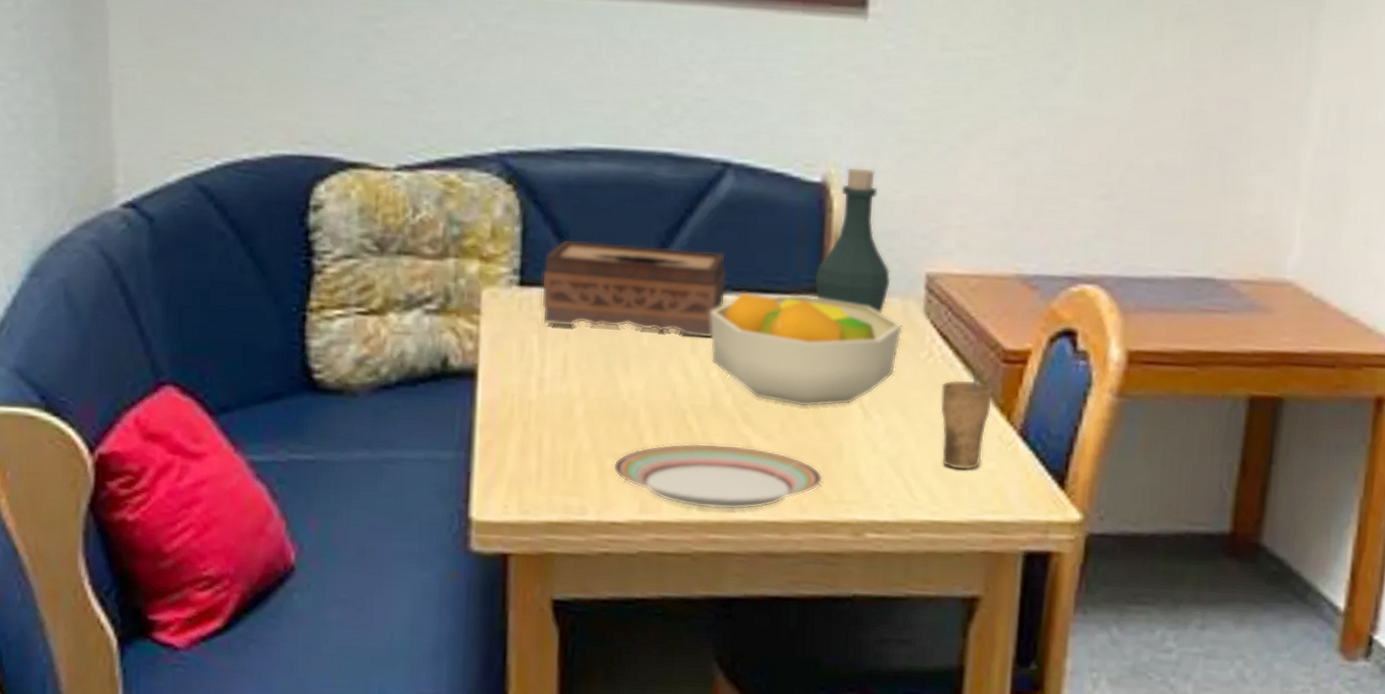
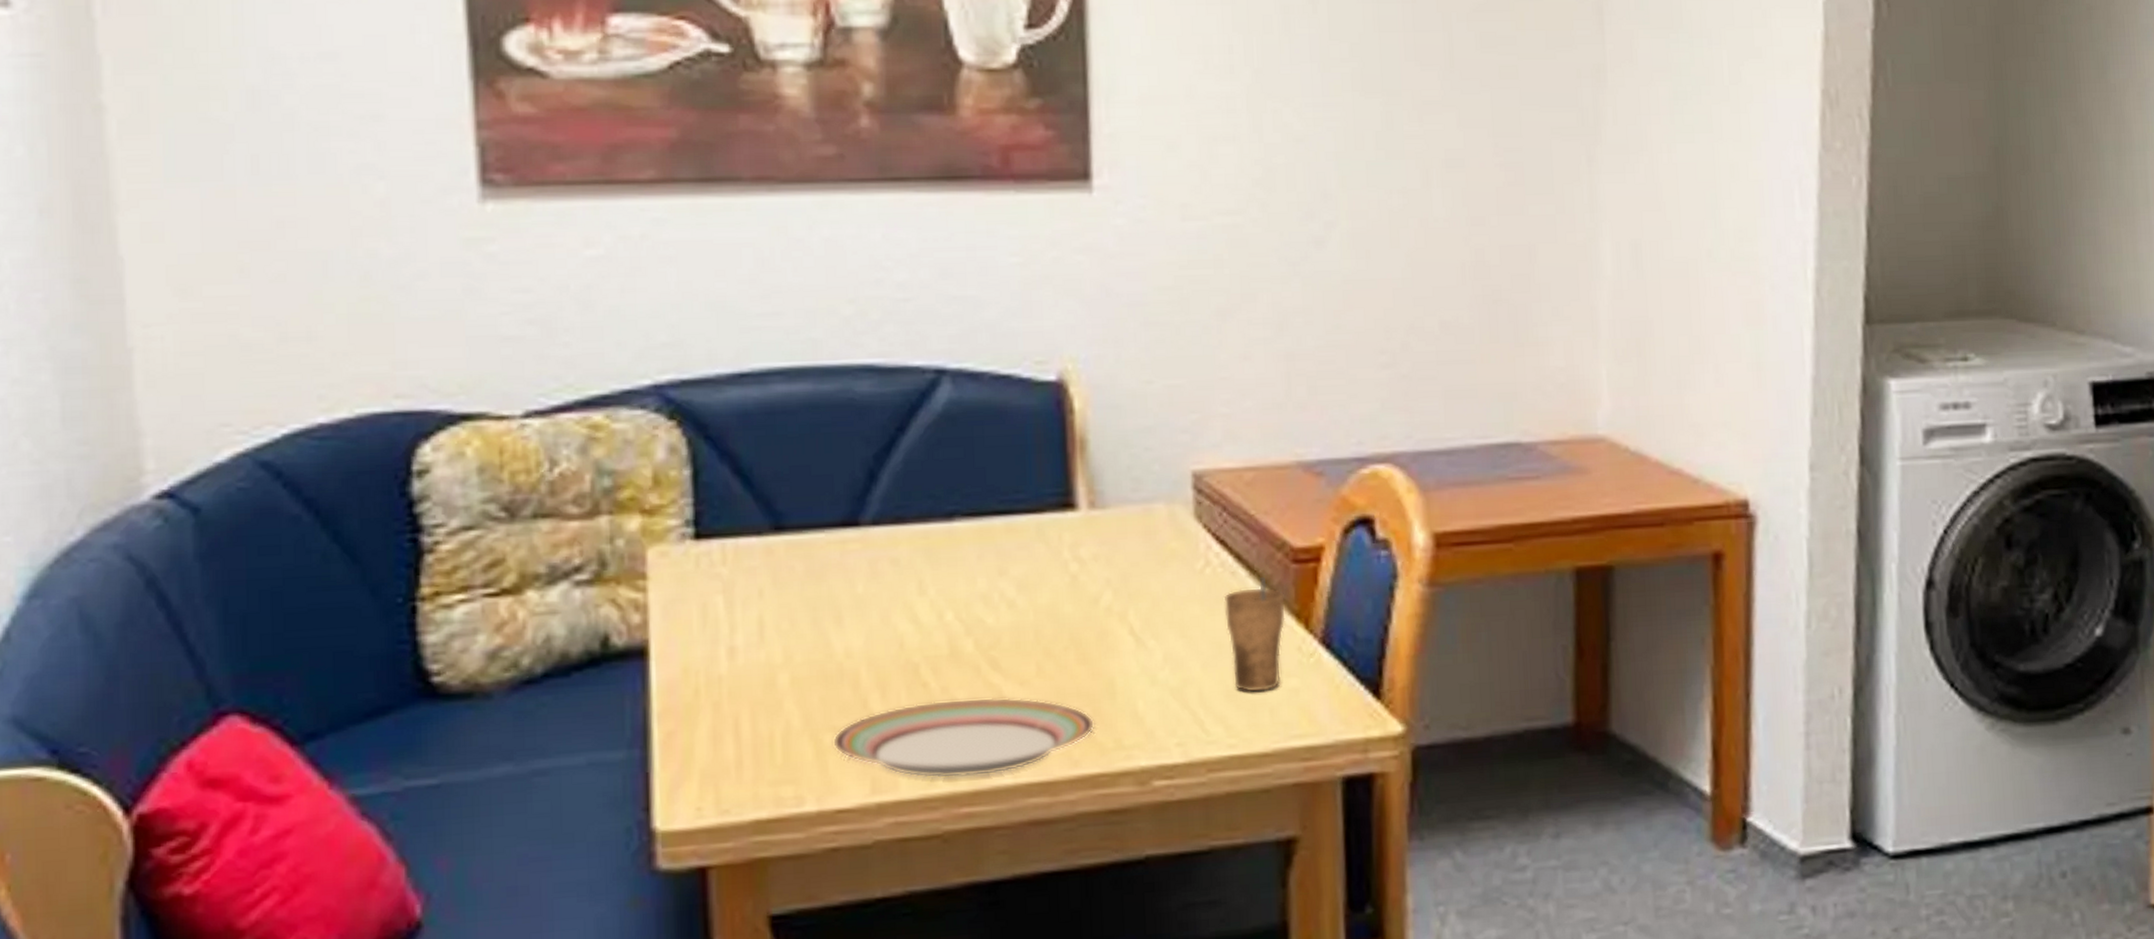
tissue box: present [541,238,727,339] -> none [722,472,955,582]
fruit bowl: present [709,292,903,407] -> none [936,511,1171,642]
bottle: present [814,167,891,313] -> none [1060,359,1152,523]

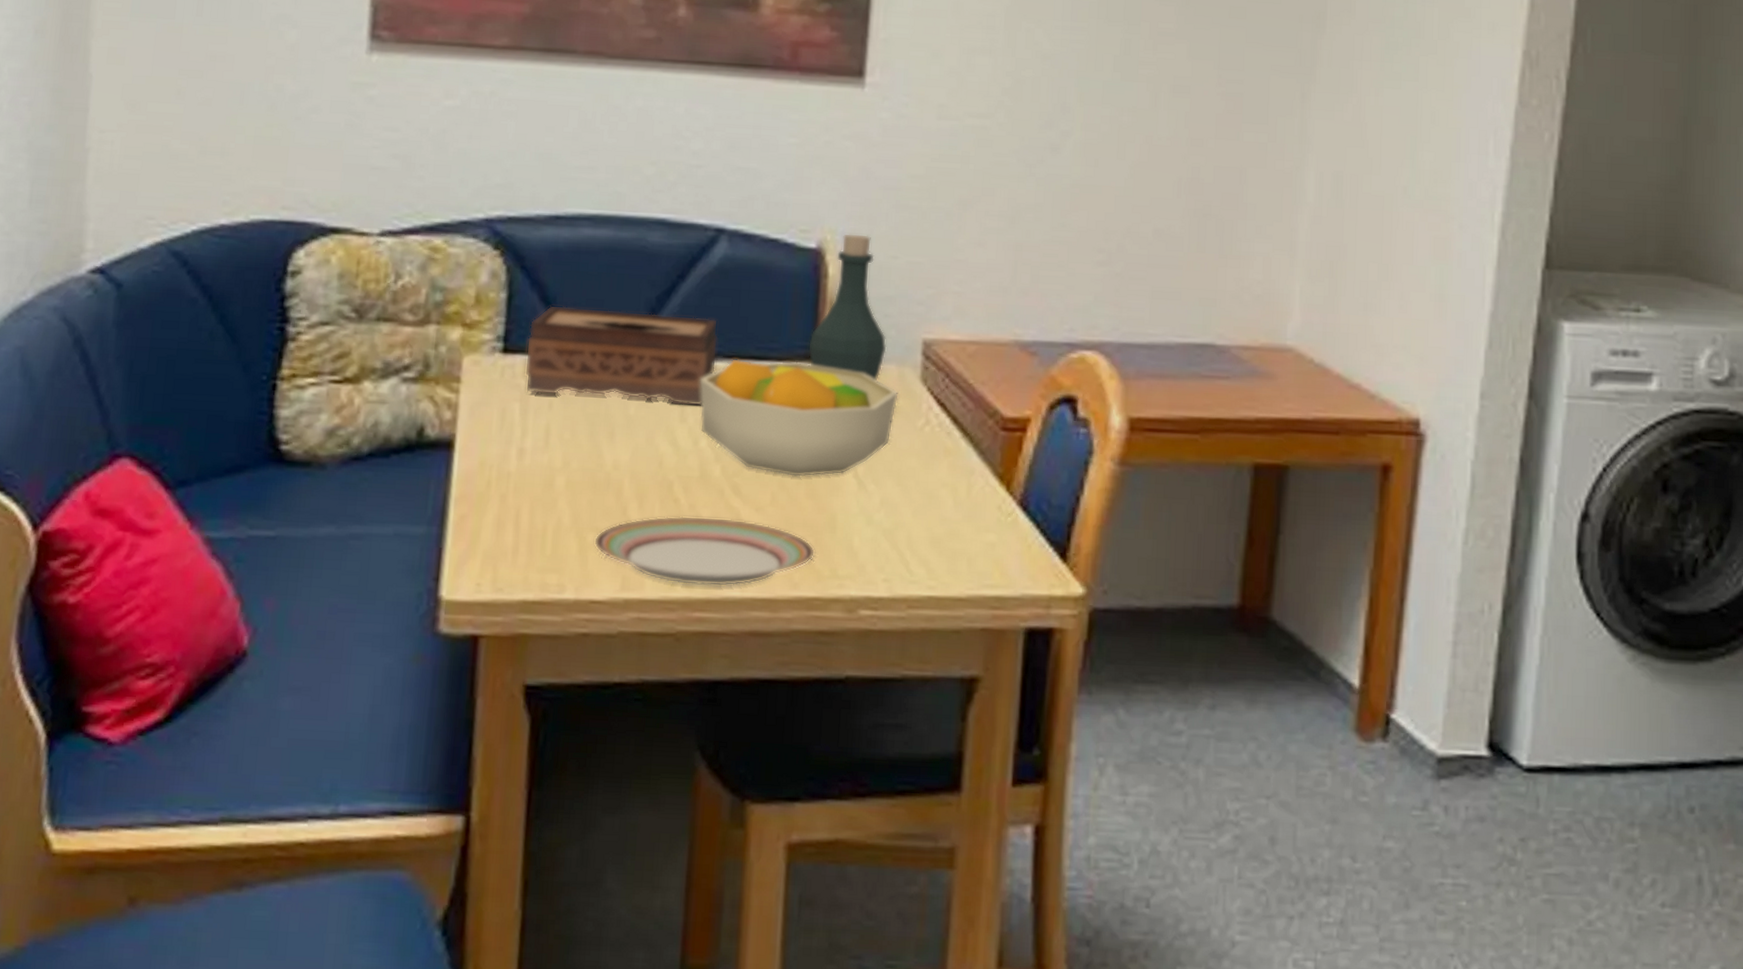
tissue box: none [722,472,955,582] -> present [524,305,719,407]
fruit bowl: none [936,511,1171,642] -> present [699,359,899,477]
bottle: none [1060,359,1152,523] -> present [808,233,887,381]
cup: present [1223,576,1286,692] -> none [937,439,992,542]

